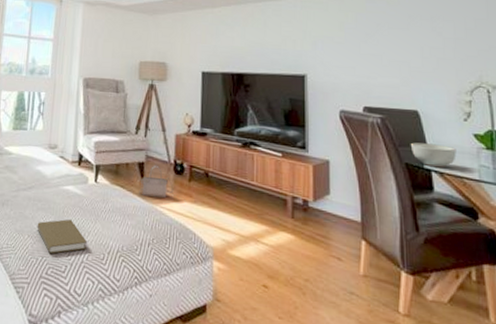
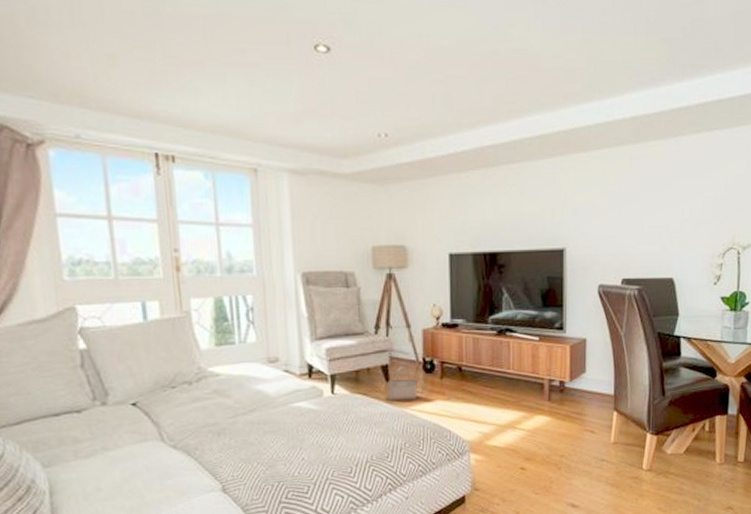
book: present [37,219,88,255] -> none [267,437,331,478]
bowl: present [410,142,456,168] -> none [663,310,704,334]

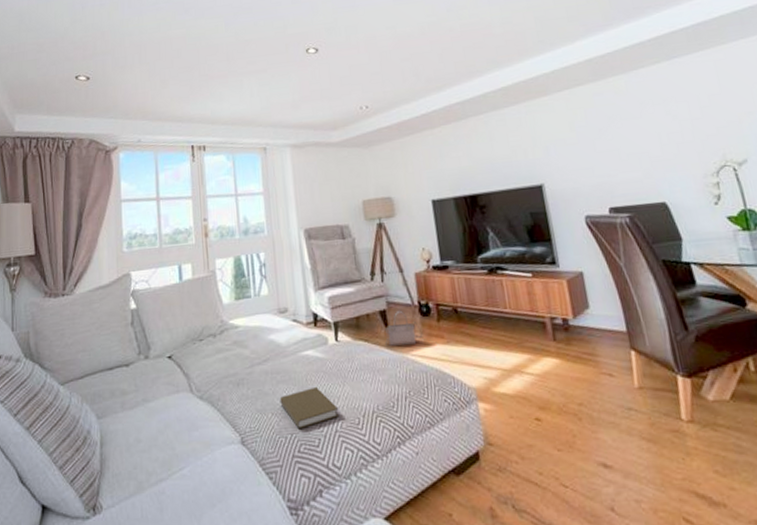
book: none [267,437,331,478] -> present [279,386,339,430]

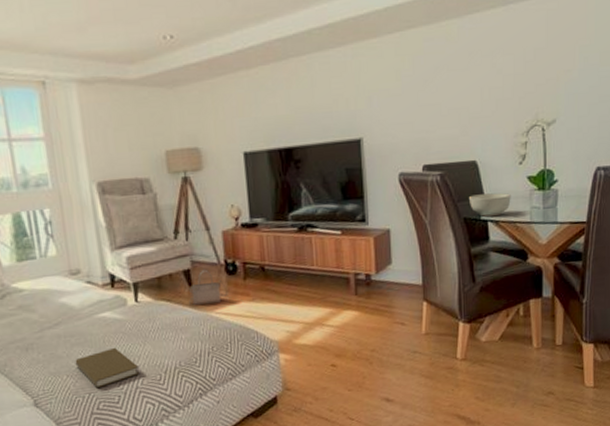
bowl: none [663,234,713,259] -> present [468,192,511,217]

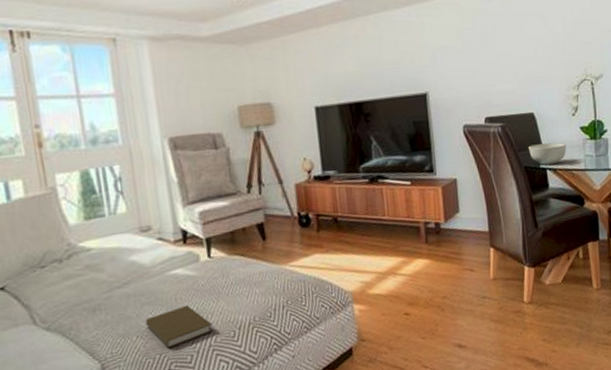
handbag: present [189,269,228,305] -> none [263,222,302,259]

